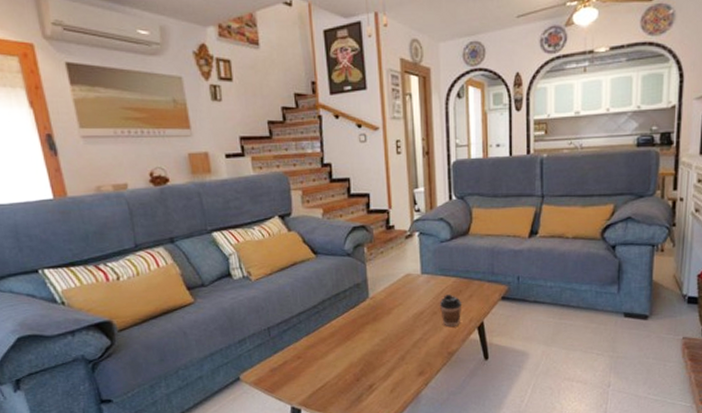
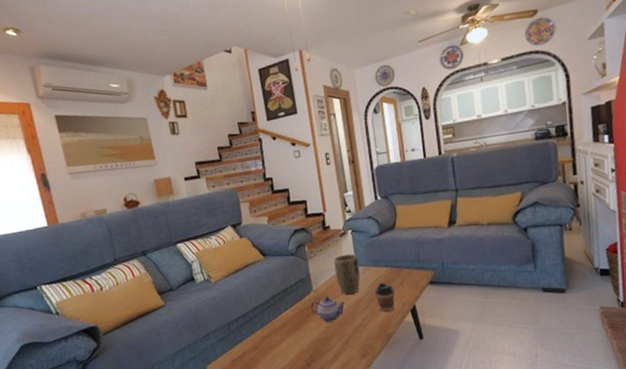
teapot: none [365,306,405,334] -> present [311,297,345,322]
plant pot: none [396,259,424,305] -> present [334,254,360,295]

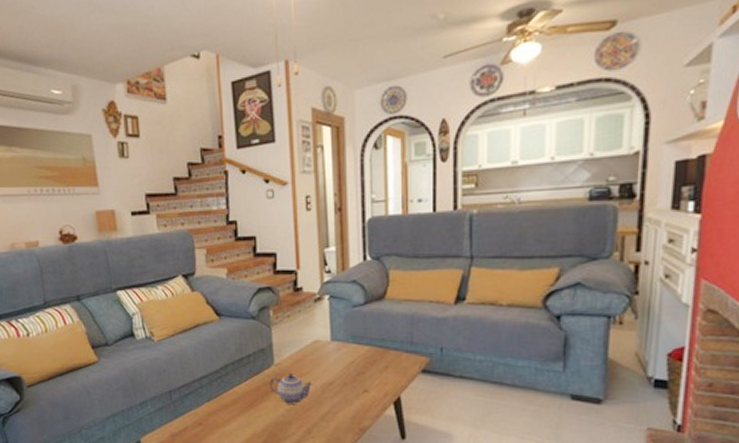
plant pot: present [334,254,360,295] -> none [303,325,334,374]
coffee cup: present [375,283,395,312] -> none [352,364,377,400]

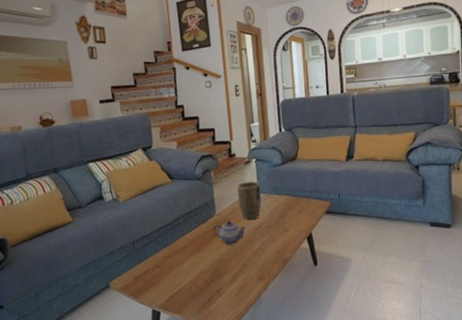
plant pot: none [303,325,334,374] -> present [237,181,261,220]

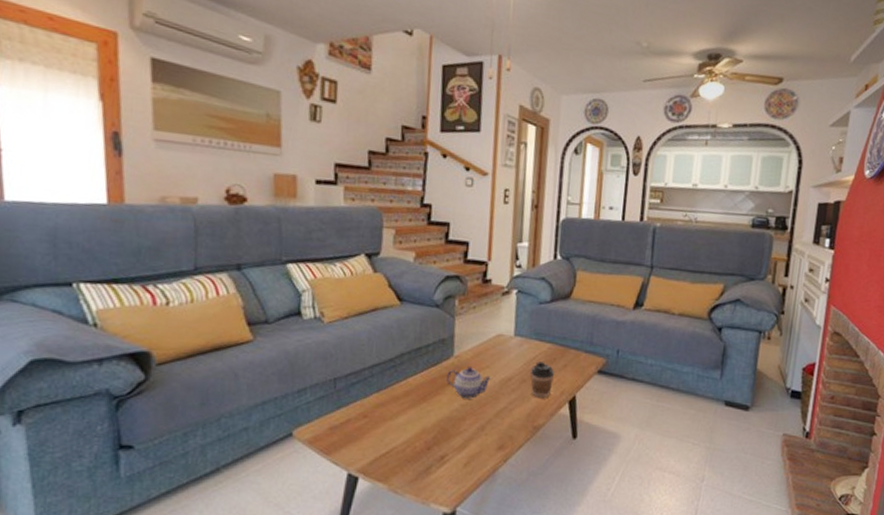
plant pot: present [237,181,261,220] -> none [486,318,518,369]
coffee cup: none [275,210,294,237] -> present [530,361,555,398]

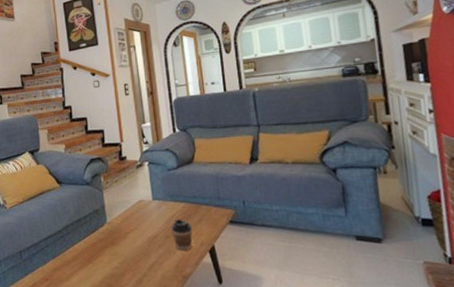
teapot: present [447,367,491,399] -> none [104,230,140,257]

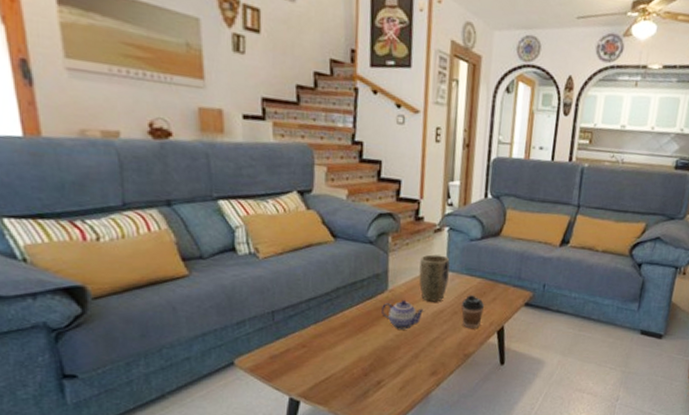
teapot: none [104,230,140,257] -> present [381,300,424,330]
plant pot: none [129,186,156,229] -> present [419,254,450,302]

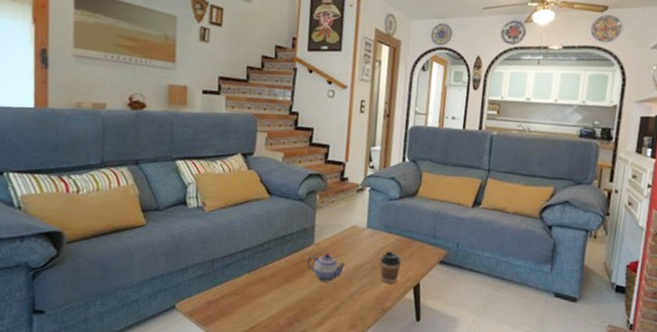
plant pot: present [419,254,450,302] -> none [342,211,371,257]

